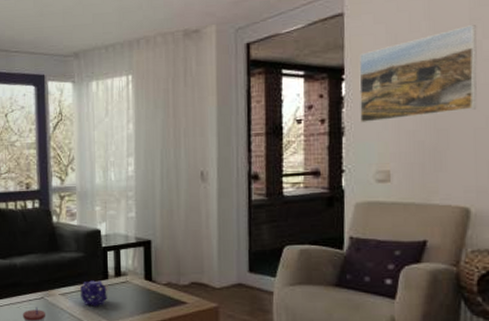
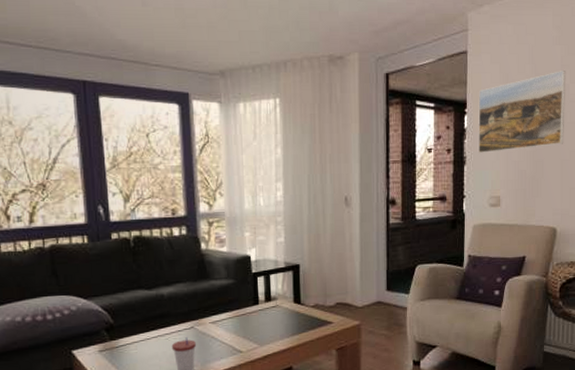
decorative ball: present [80,279,107,307] -> none [231,305,258,332]

